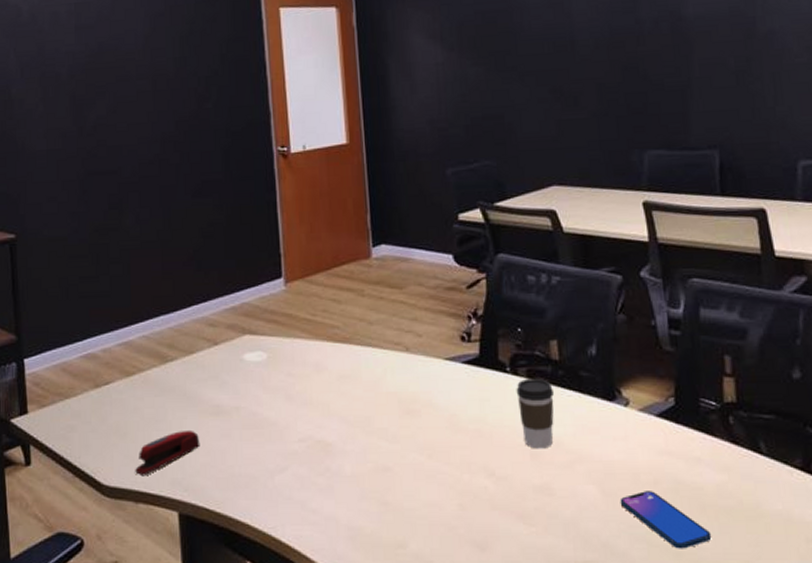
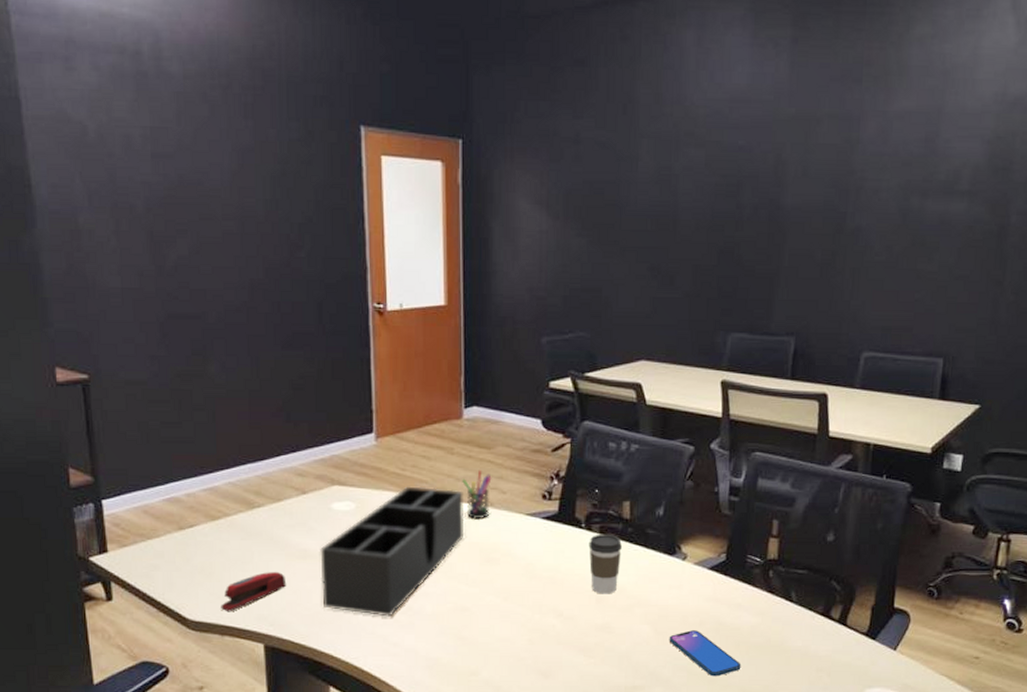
desk organizer: none [233,332,380,479] -> present [320,486,465,617]
pen holder: none [375,311,406,365] -> present [462,469,492,518]

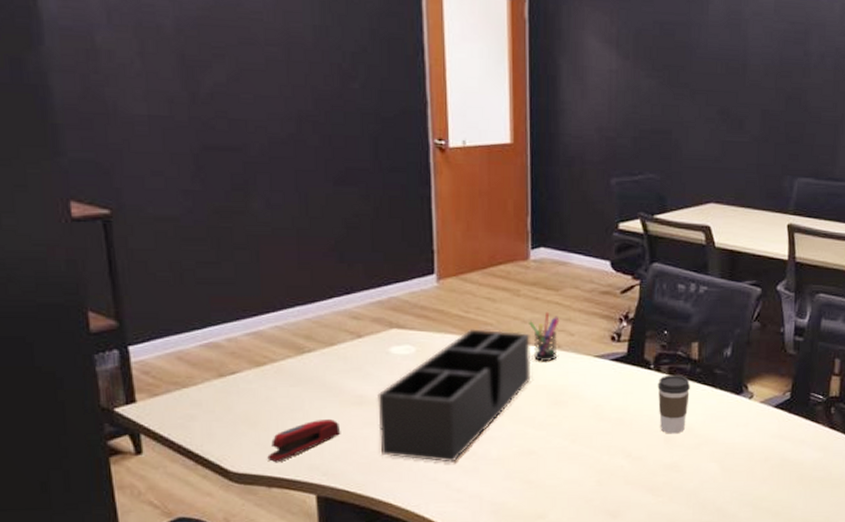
smartphone: present [669,630,741,677] -> none [735,466,804,511]

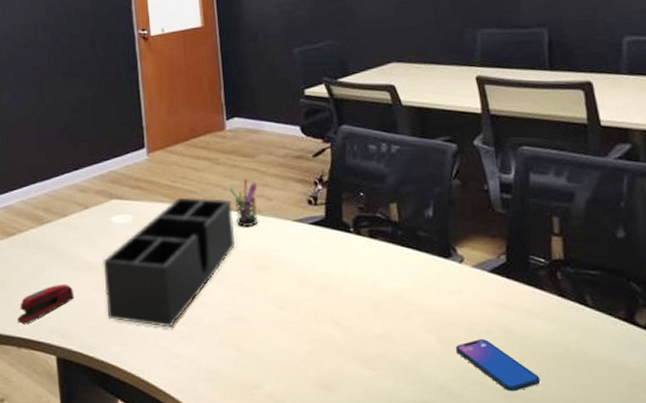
coffee cup: present [657,374,691,434] -> none [359,237,395,301]
smartphone: none [735,466,804,511] -> present [455,339,541,392]

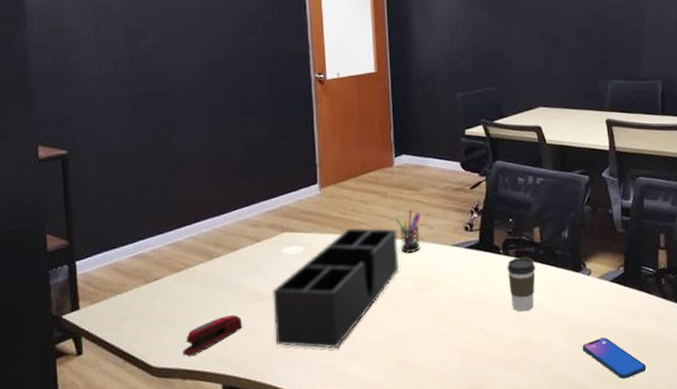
coffee cup: none [359,237,395,301] -> present [507,257,536,312]

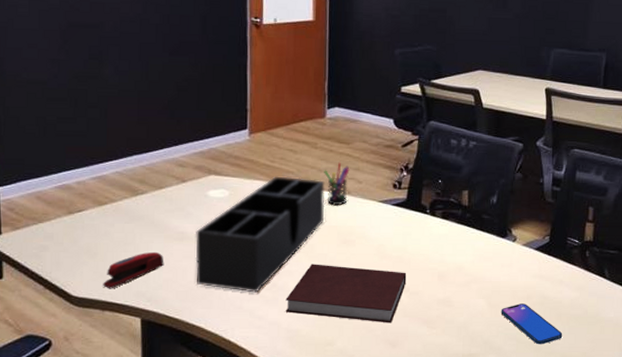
notebook: none [366,313,486,370] -> present [285,264,407,323]
coffee cup: present [507,257,536,312] -> none [432,218,462,272]

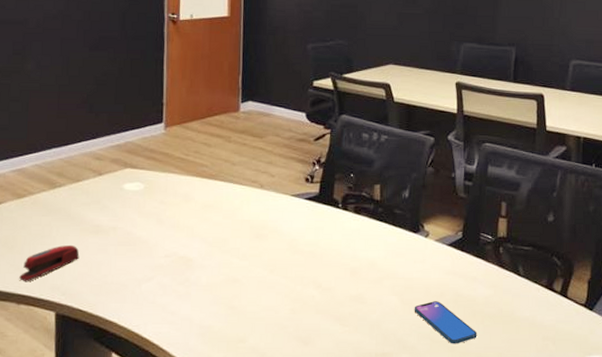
desk organizer: present [195,176,325,293] -> none [110,169,238,287]
notebook: present [285,264,407,323] -> none [198,258,319,320]
pen holder: present [324,162,350,205] -> none [237,155,263,199]

